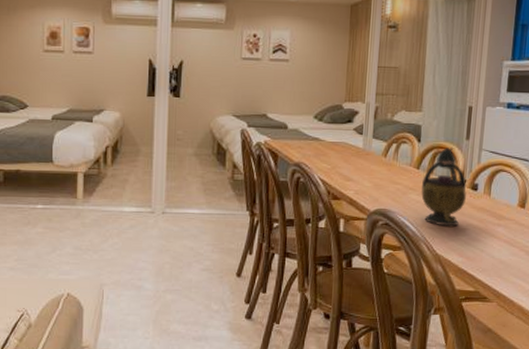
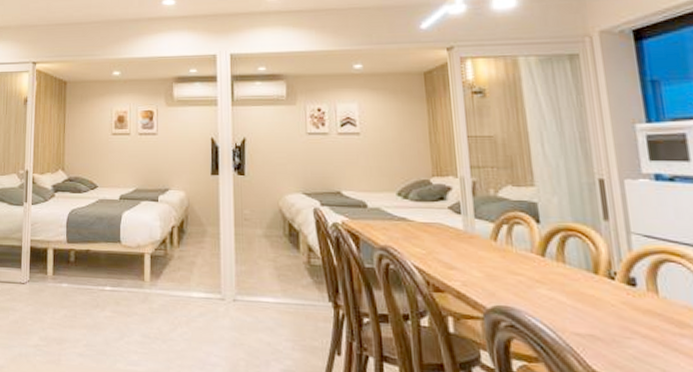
teapot: present [420,148,466,227] -> none [552,230,622,334]

